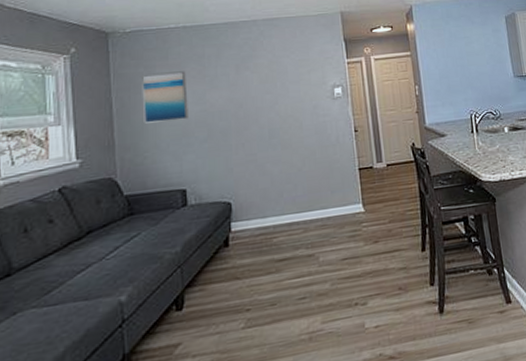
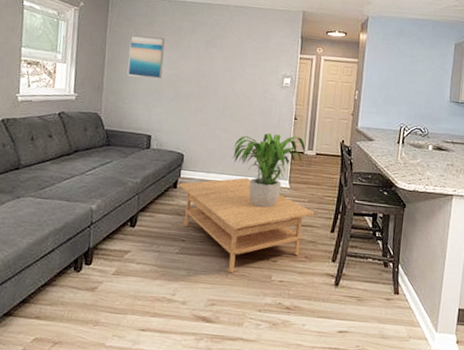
coffee table: none [231,211,399,335] -> present [179,177,315,273]
potted plant: none [290,150,374,244] -> present [232,133,305,208]

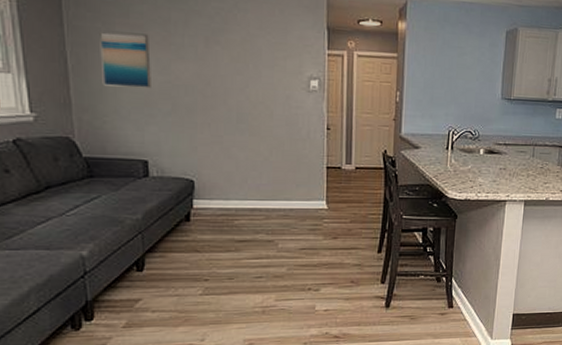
coffee table: present [179,177,315,273] -> none [193,201,358,309]
potted plant: present [232,133,305,208] -> none [255,147,343,233]

